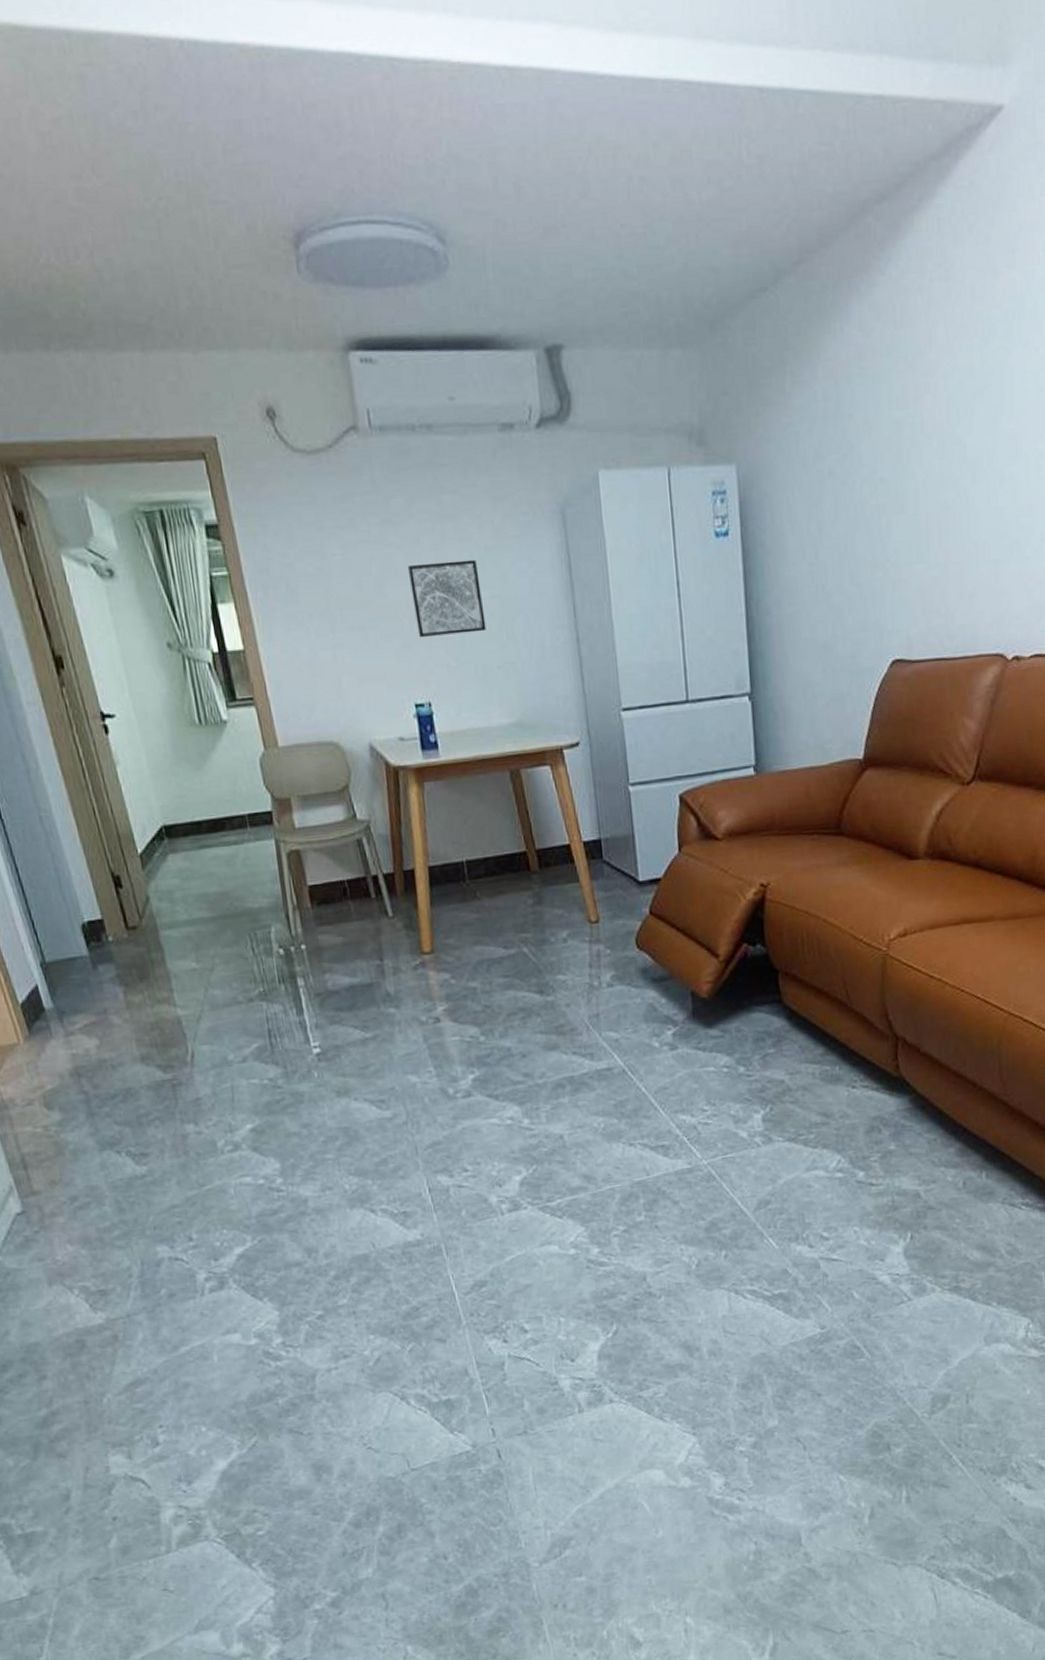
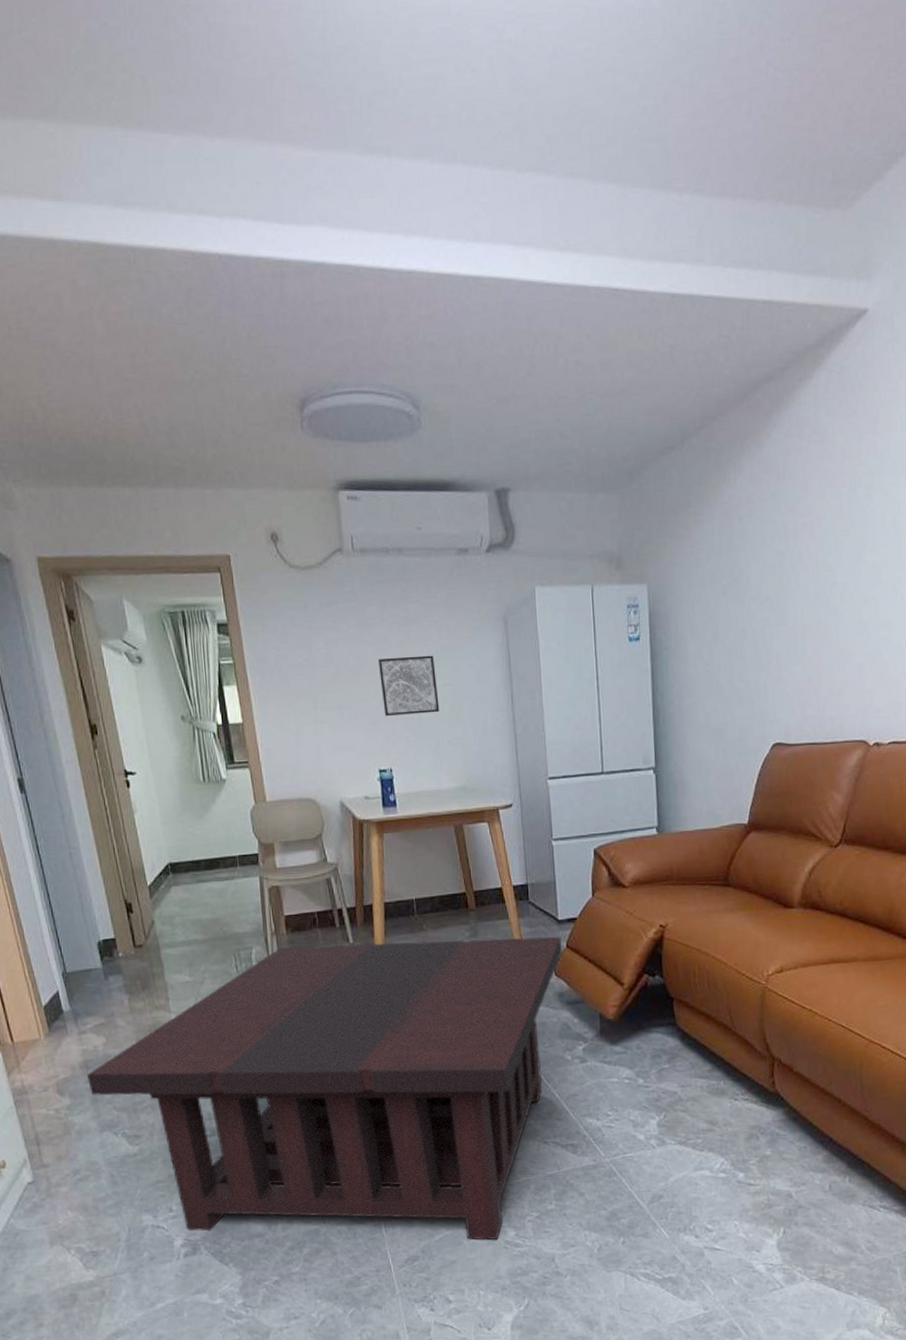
coffee table: none [78,902,645,1262] -> present [86,936,563,1240]

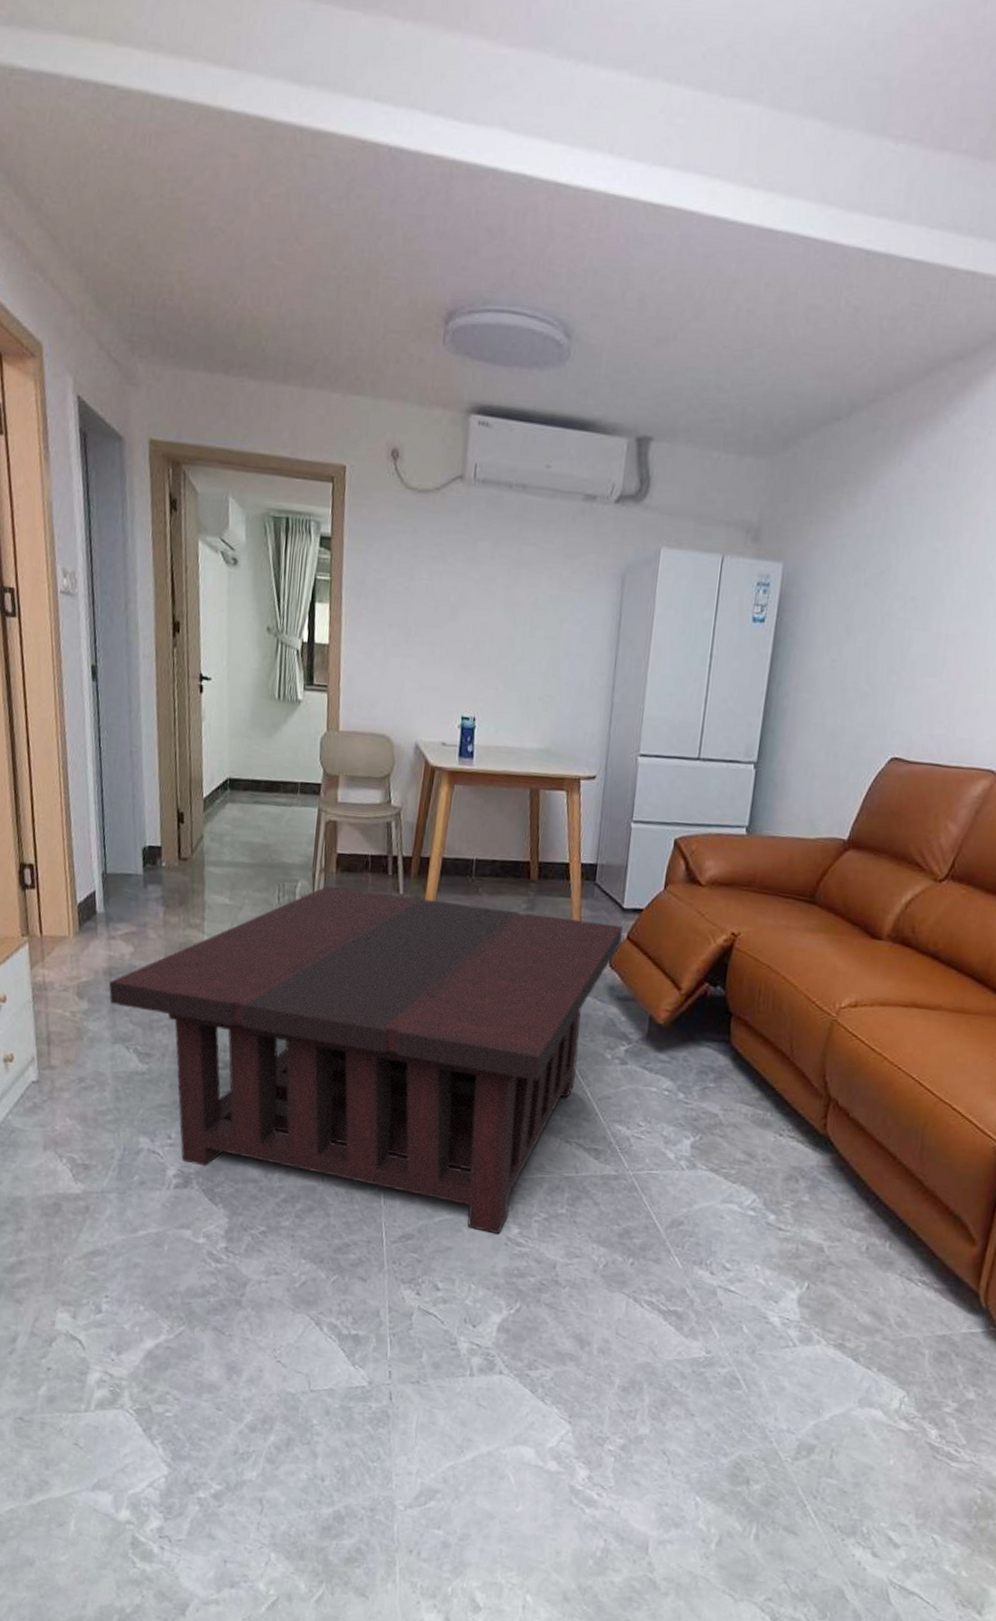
wall art: present [377,655,440,717] -> none [477,599,540,666]

